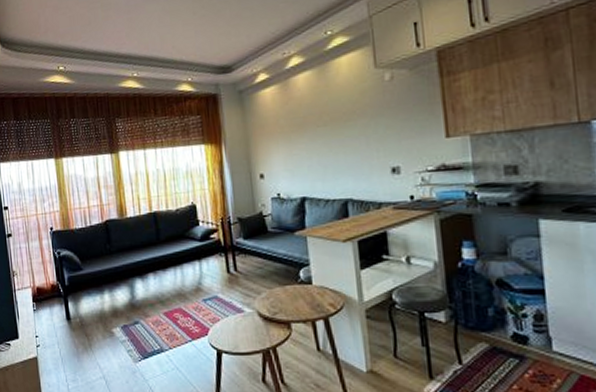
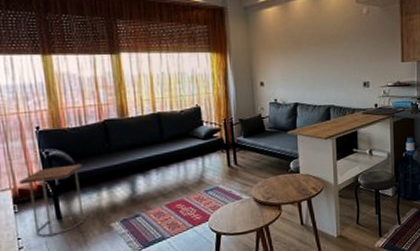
side table: none [37,265,93,337] -> present [19,164,89,237]

